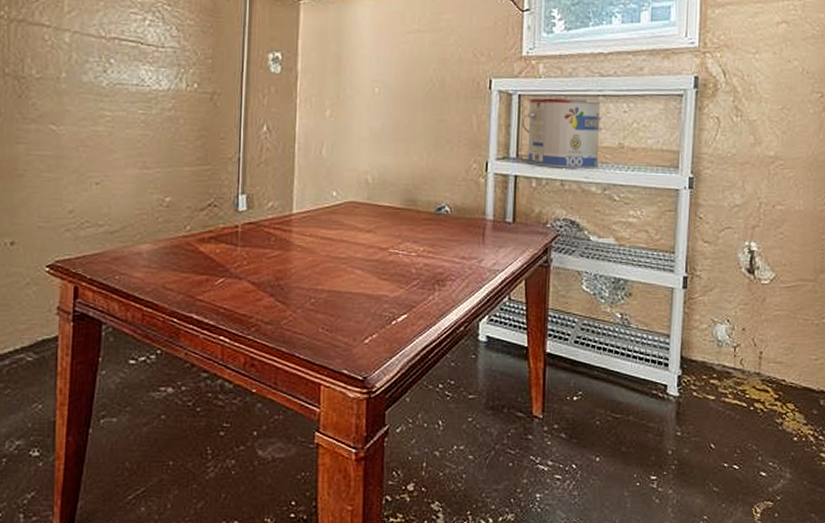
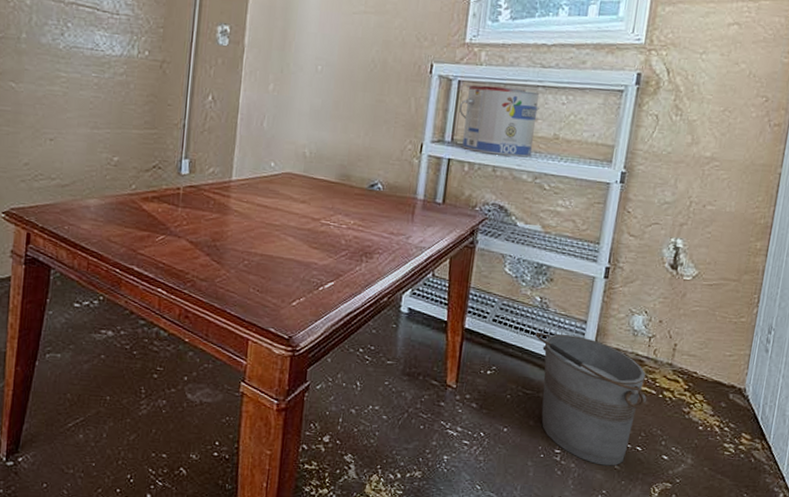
bucket: none [619,350,739,489] -> present [535,332,648,466]

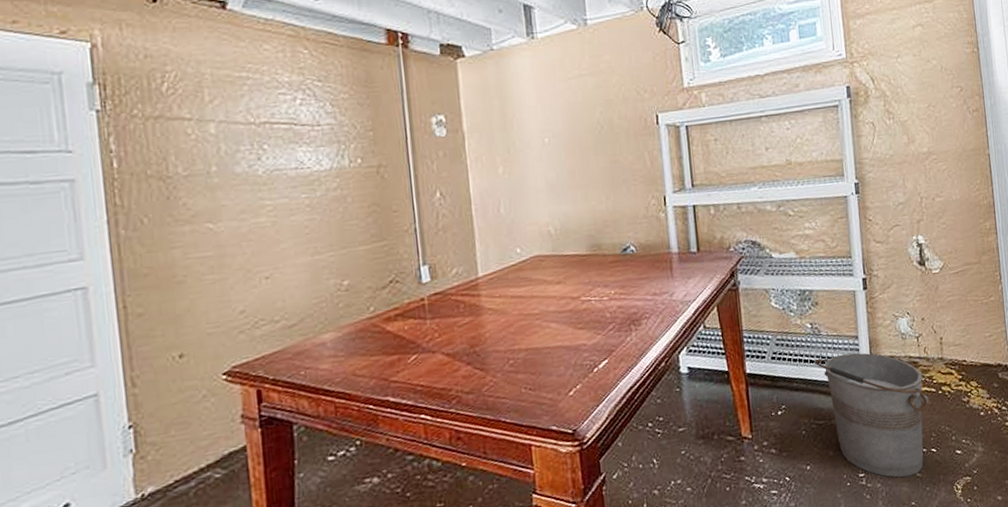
paint can: present [458,84,540,158] -> none [692,122,771,193]

